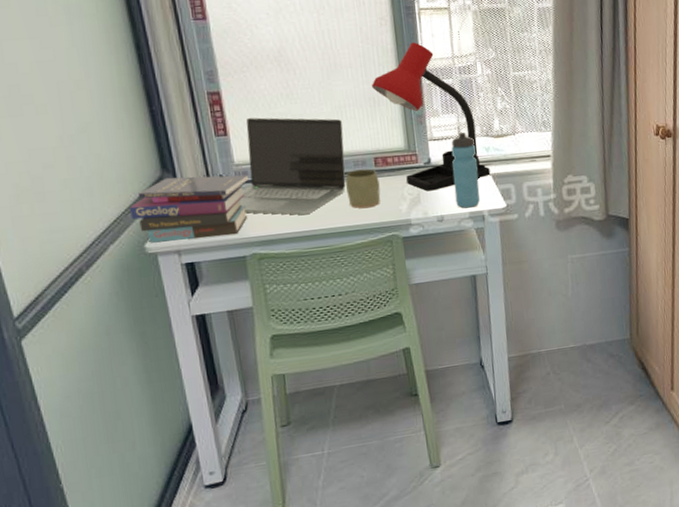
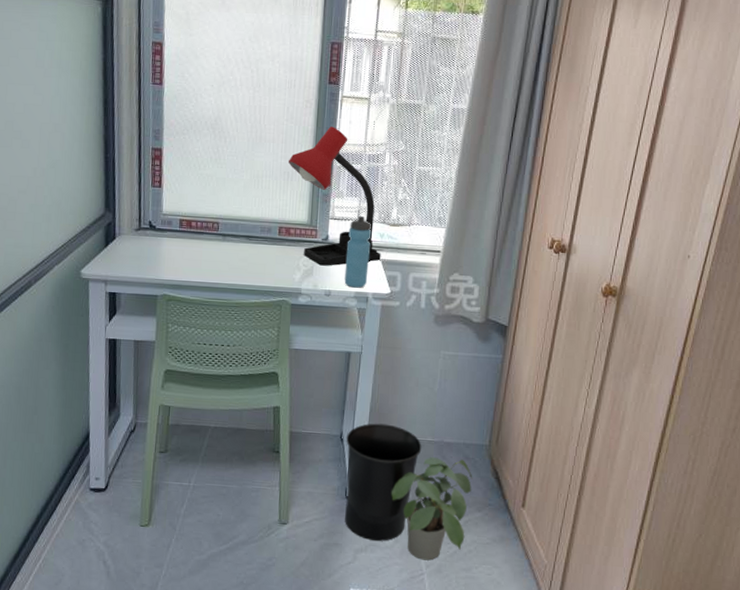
books: present [129,175,249,243] -> none [74,216,172,274]
laptop: present [239,117,346,215] -> none [160,175,258,268]
mug: present [345,169,381,209] -> none [250,235,280,272]
waste bin: none [486,340,566,461] -> present [345,423,422,541]
potted plant: none [543,358,623,466] -> present [391,457,473,561]

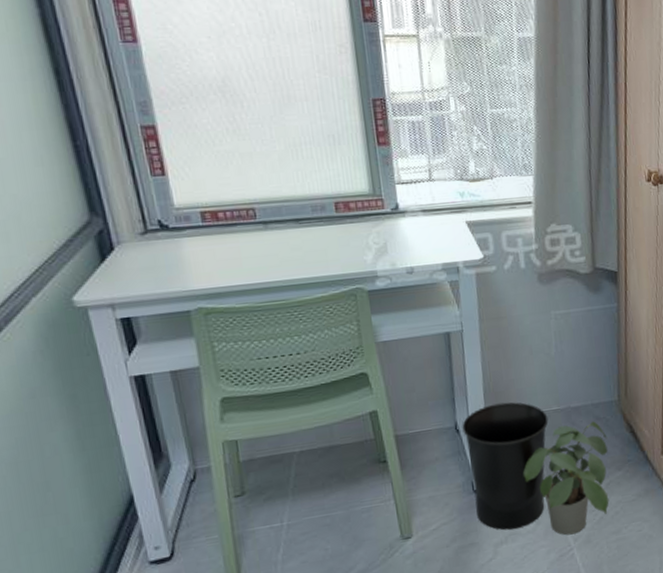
desk lamp: present [288,126,381,266] -> none [330,73,466,240]
water bottle: present [344,215,372,288] -> none [421,174,454,259]

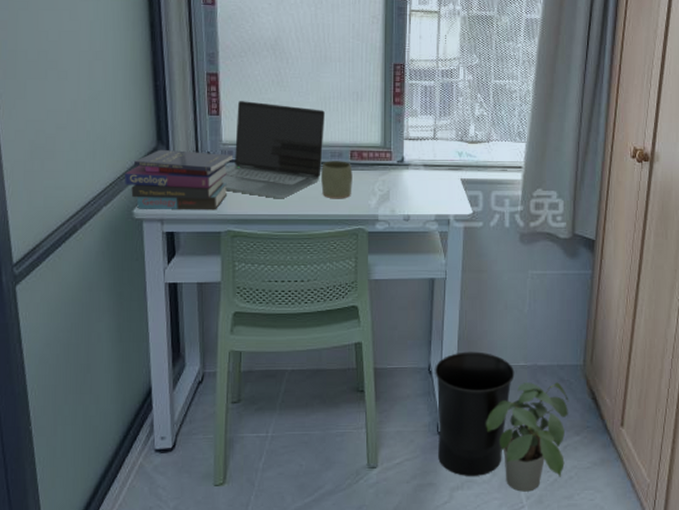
books: none [52,220,192,296] -> present [124,149,234,209]
laptop: none [181,155,304,266] -> present [222,101,326,199]
mug: none [302,214,343,259] -> present [321,161,353,199]

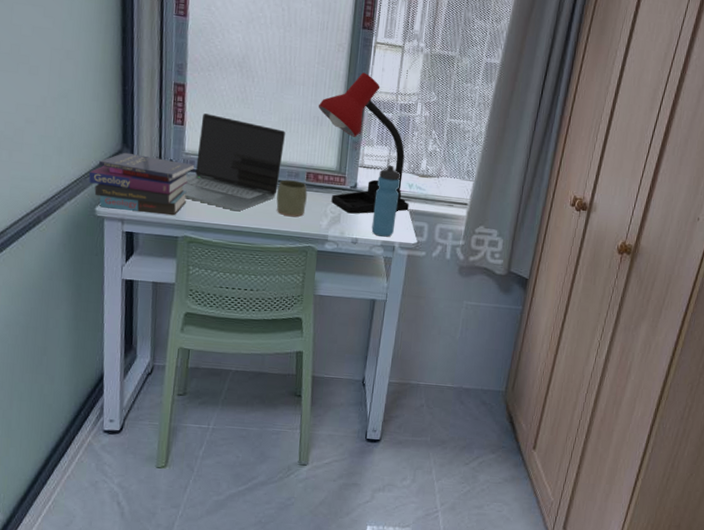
desk lamp: none [356,42,461,189] -> present [318,72,409,214]
water bottle: none [423,134,450,210] -> present [371,165,401,237]
waste bin: present [435,351,515,476] -> none [364,369,442,481]
potted plant: present [486,382,569,492] -> none [410,402,489,499]

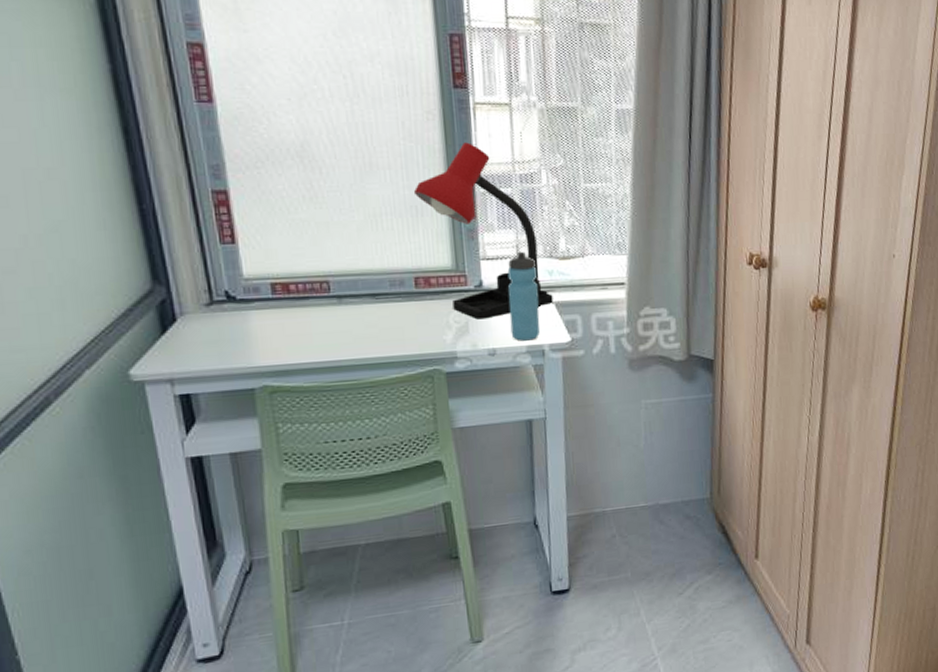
books: present [88,152,195,215] -> none [110,291,261,369]
laptop: present [182,113,286,212] -> none [248,223,380,342]
mug: present [276,179,307,217] -> none [379,290,421,337]

